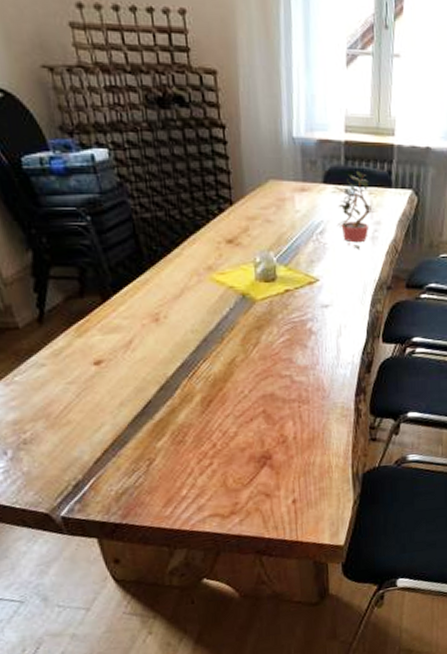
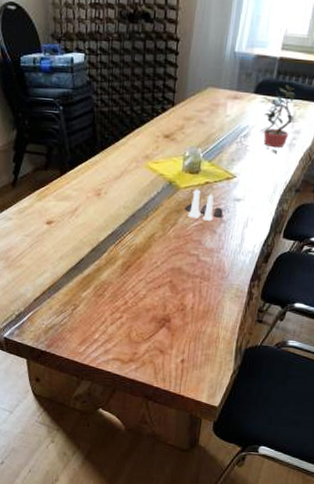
salt and pepper shaker set: none [266,299,312,335] -> present [185,189,224,221]

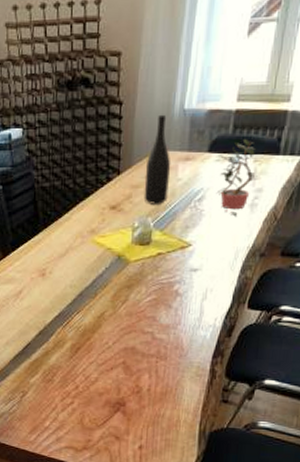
salt and pepper shaker set: present [185,189,224,221] -> none [136,261,179,295]
wine bottle: none [195,54,221,137] -> present [143,114,171,204]

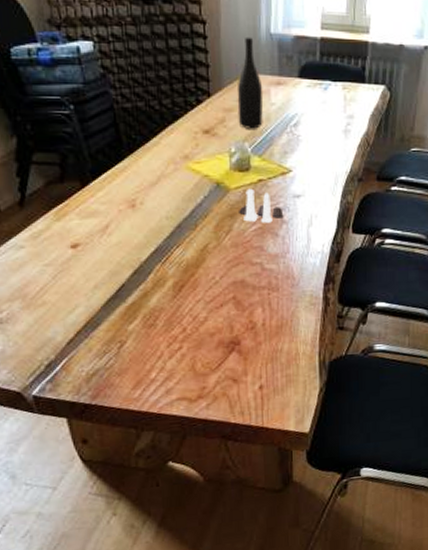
salt and pepper shaker set: none [136,261,179,295] -> present [239,188,284,223]
potted plant: present [216,138,259,216] -> none [308,65,349,141]

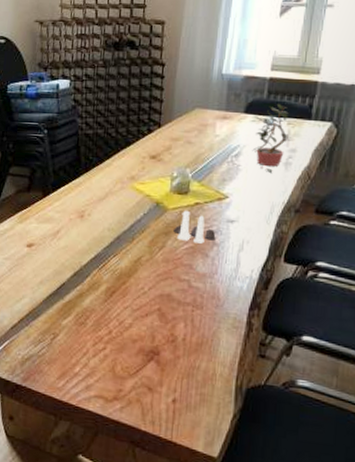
wine bottle: present [237,37,263,129] -> none [182,77,210,157]
potted plant: none [308,65,349,141] -> present [252,103,292,173]

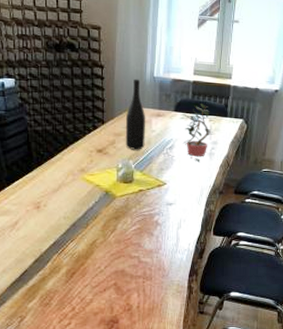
salt and pepper shaker set: present [173,210,216,244] -> none [122,196,158,225]
wine bottle: none [182,77,210,157] -> present [125,79,146,150]

